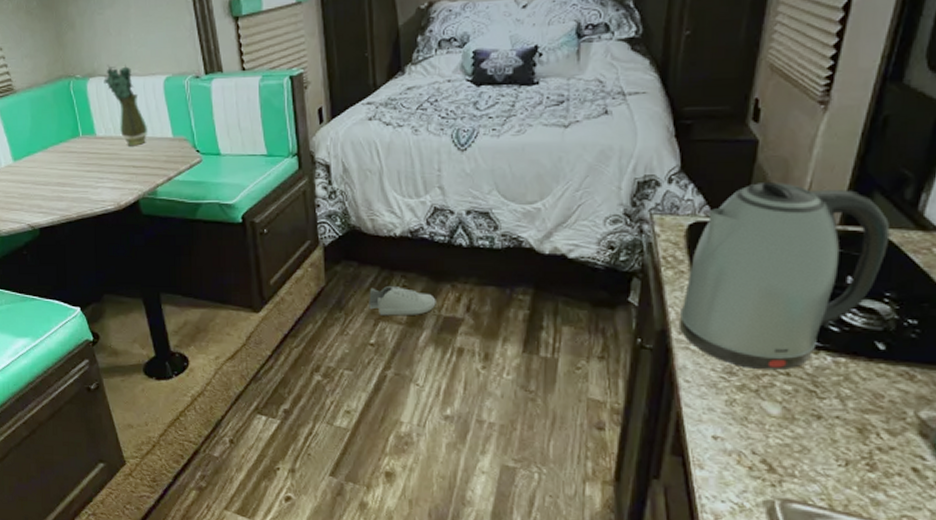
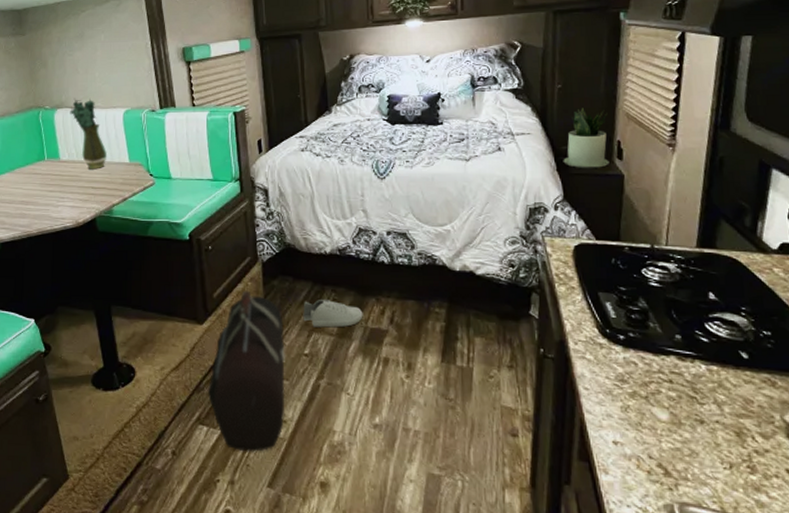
duffel bag: none [265,277,349,441] -> present [207,290,285,451]
kettle: present [678,182,890,371] -> none [574,211,738,378]
planter: none [684,59,746,134] -> present [563,108,609,169]

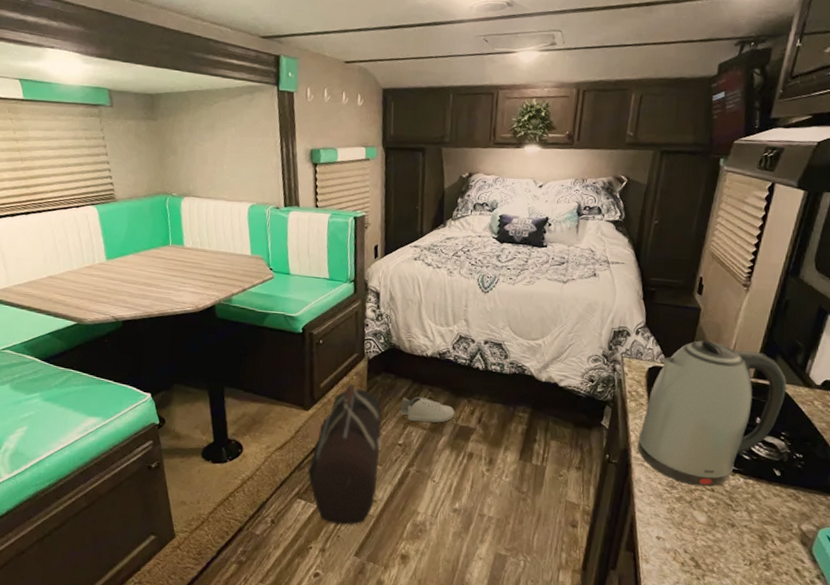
vase: present [70,98,107,170] -> none [196,188,230,259]
planter: present [563,108,609,169] -> none [649,244,695,301]
kettle: none [574,211,738,378] -> present [637,340,787,487]

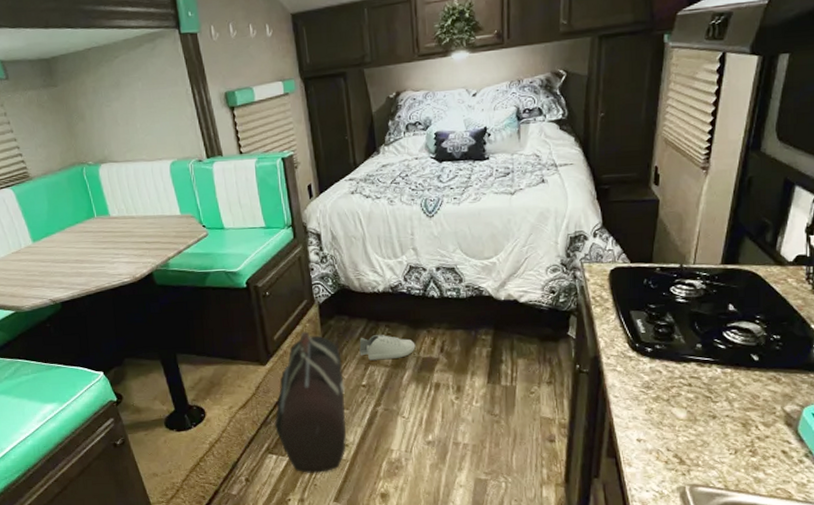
kettle: present [637,340,787,487] -> none [607,232,757,383]

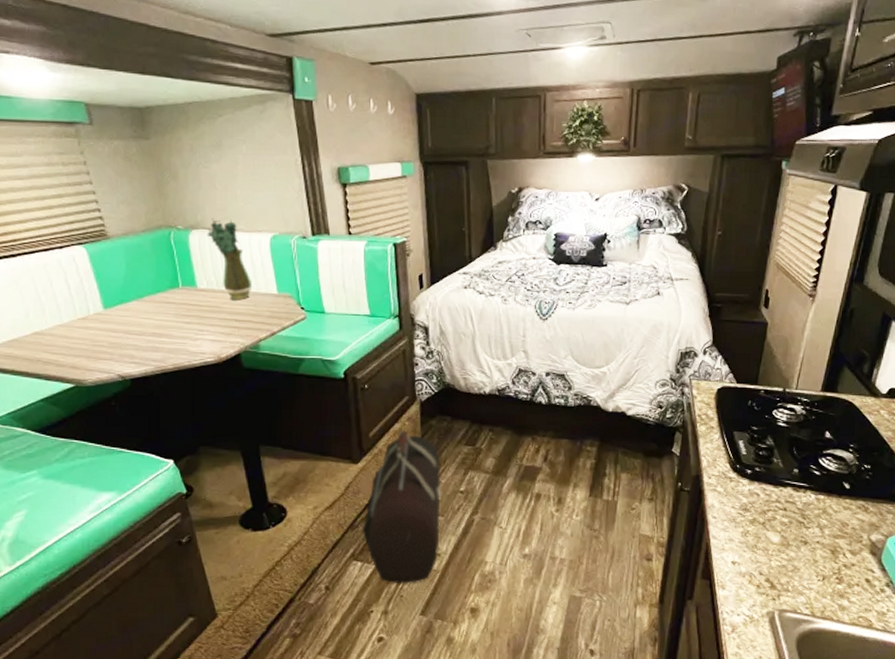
vase: none [114,151,157,224] -> present [207,218,251,300]
shoe: present [359,334,416,361] -> none [460,438,519,466]

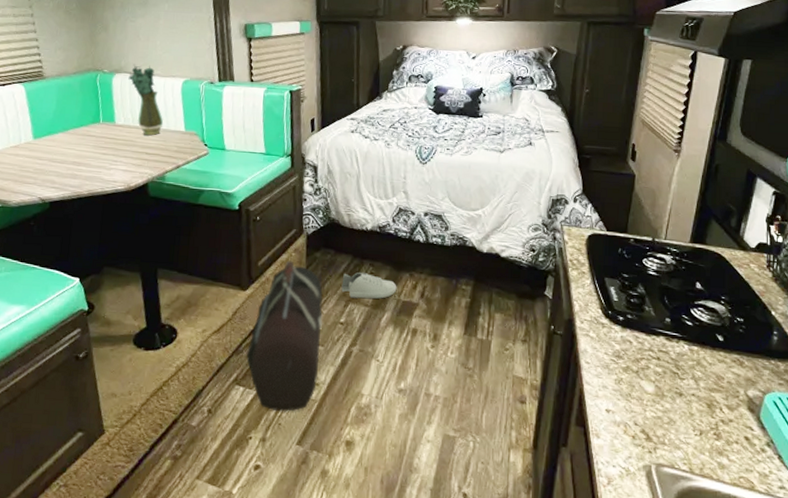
shoe: none [460,438,519,466] -> present [341,272,397,299]

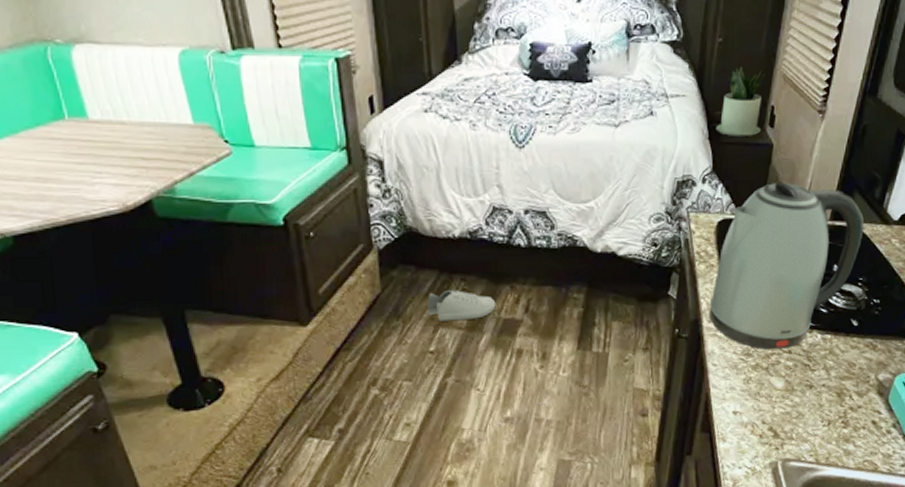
vase: present [128,64,163,136] -> none [95,28,159,133]
duffel bag: present [246,260,323,411] -> none [316,284,409,460]
kettle: none [581,207,723,356] -> present [708,183,865,350]
planter: none [584,112,626,168] -> present [715,67,765,138]

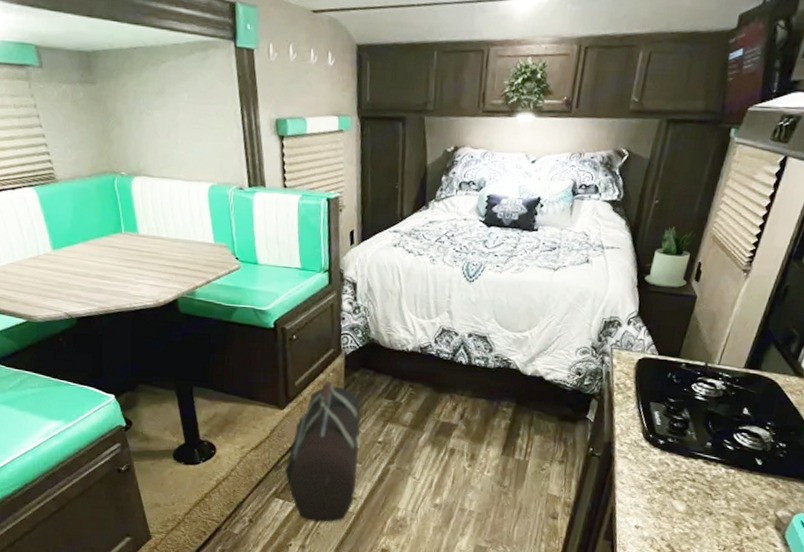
duffel bag: none [316,284,409,460] -> present [284,380,361,522]
shoe: present [427,289,496,322] -> none [380,393,437,420]
kettle: present [708,183,865,350] -> none [621,330,778,478]

